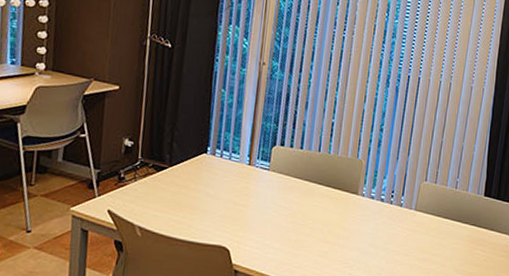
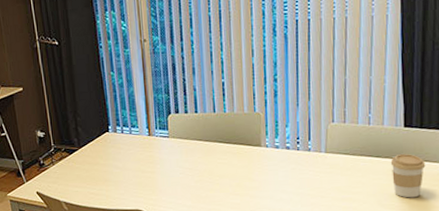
coffee cup: none [468,221,497,266] -> present [390,153,426,198]

